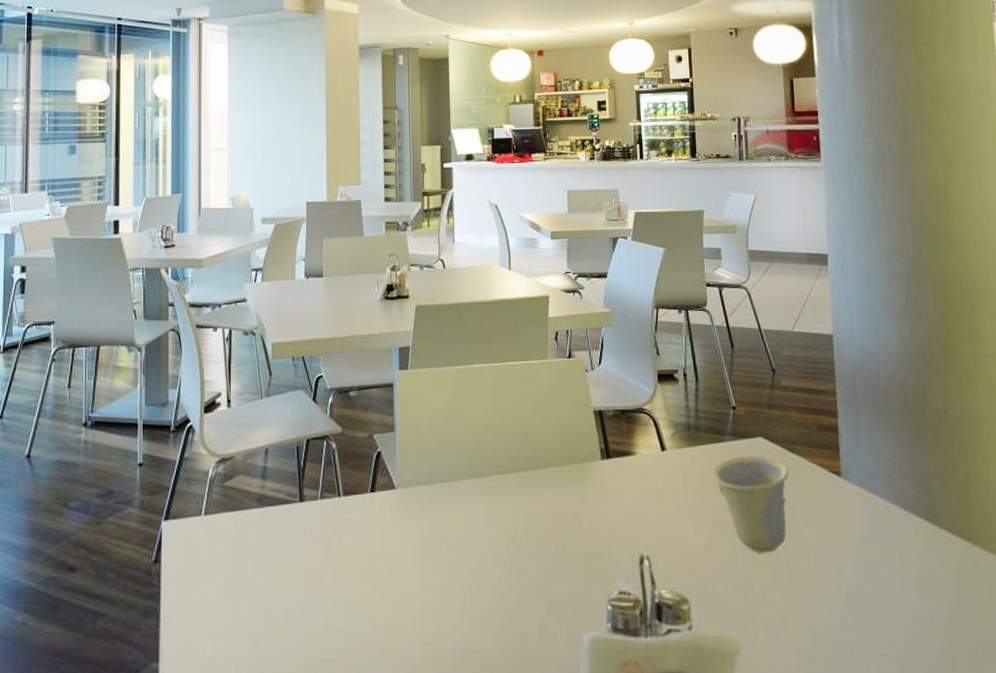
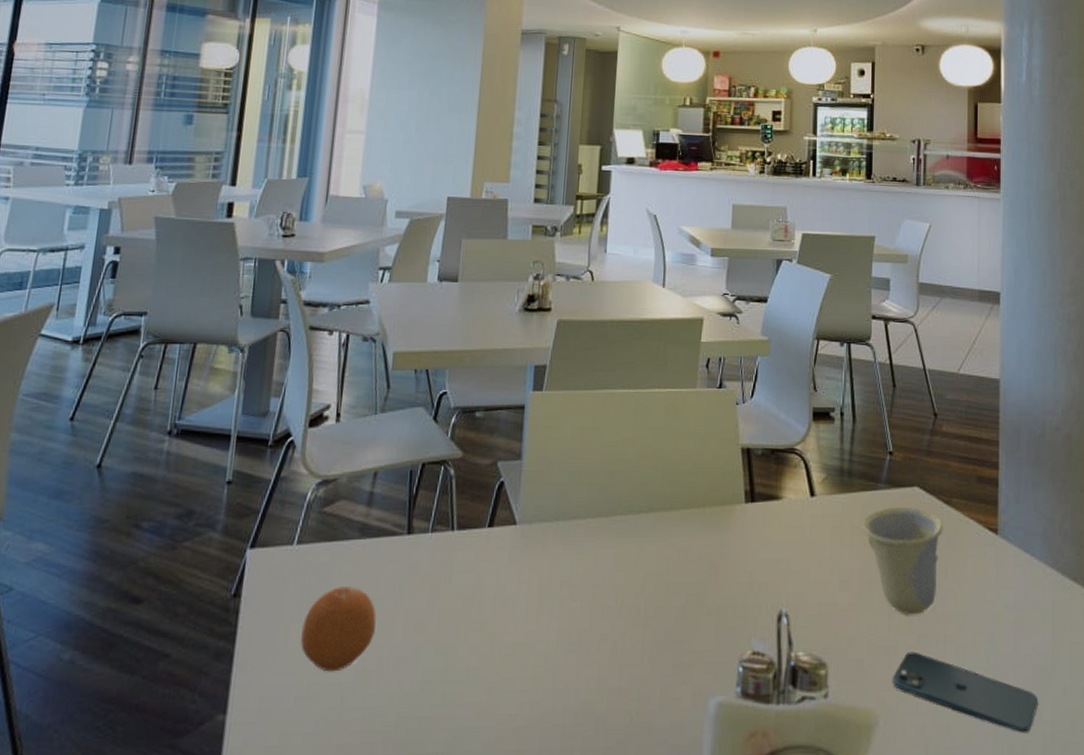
fruit: none [216,549,280,624] -> present [301,586,376,672]
smartphone: none [751,585,891,654] -> present [893,651,1039,732]

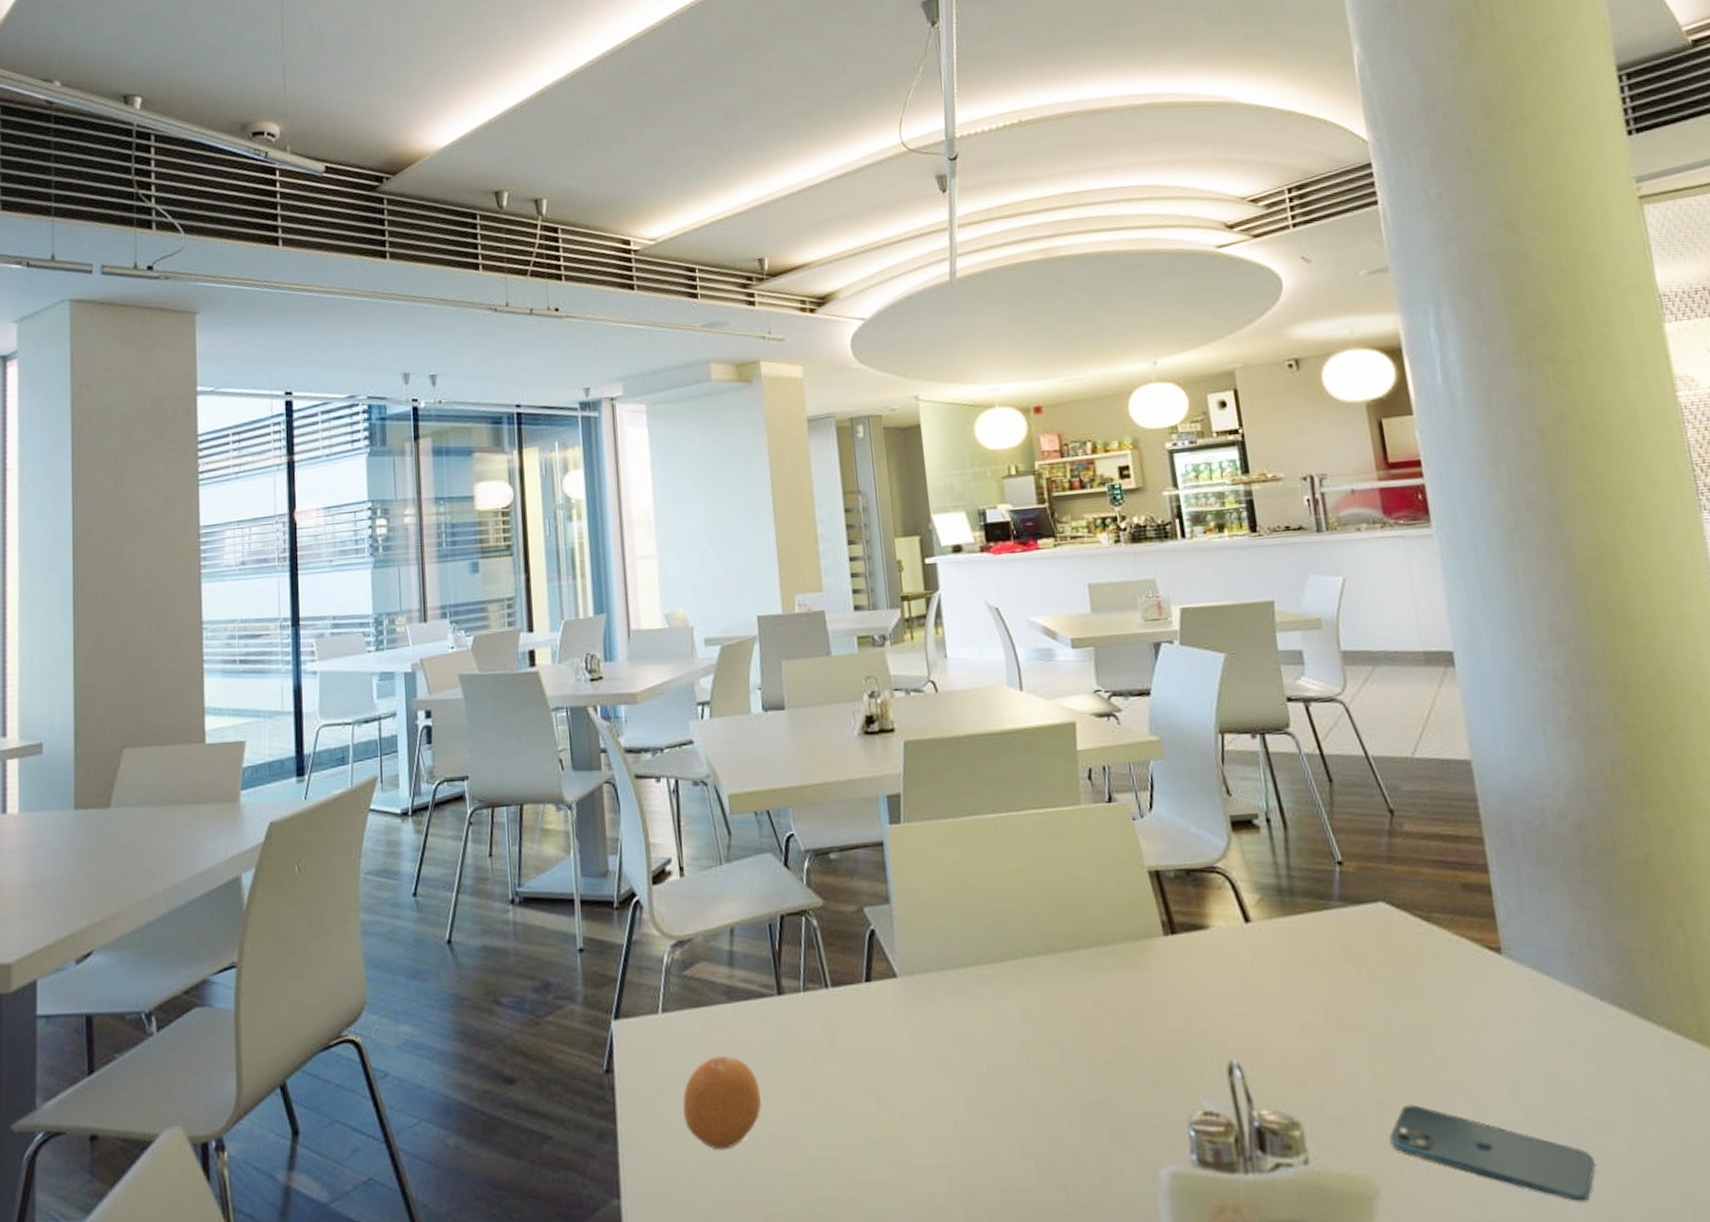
cup: present [861,506,944,615] -> none [1316,927,1431,1061]

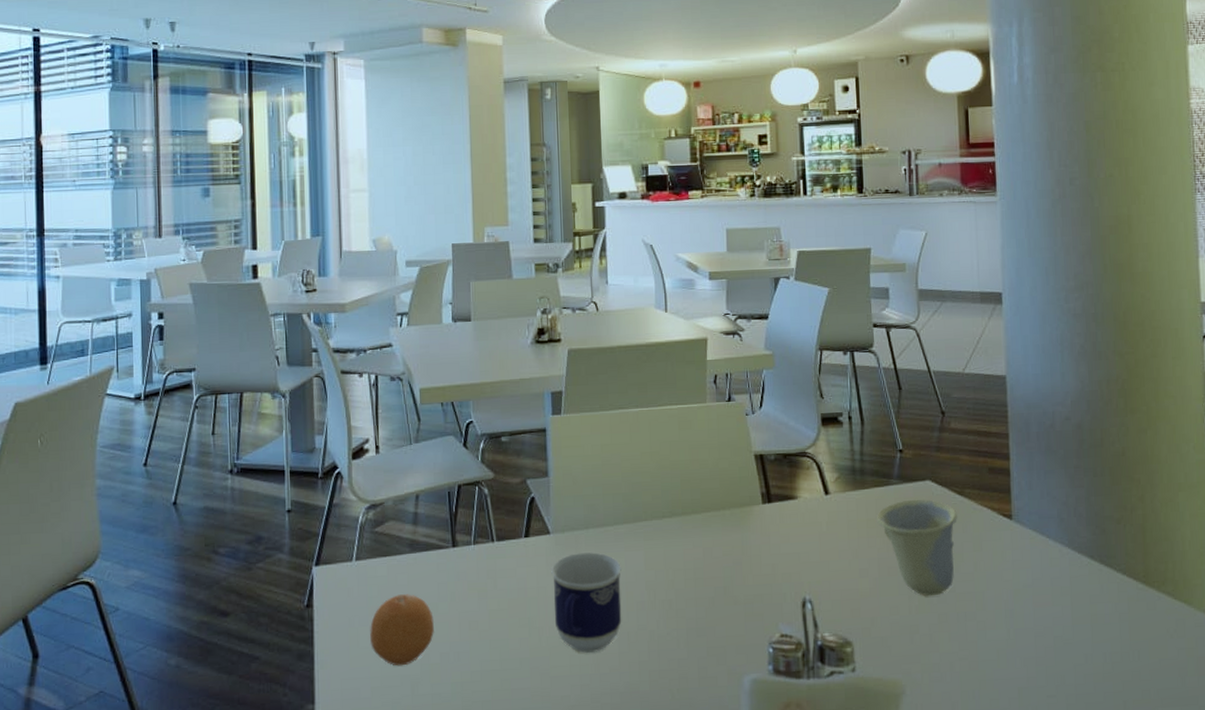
cup: none [901,1001,995,1135] -> present [551,552,622,653]
cup: none [1316,927,1431,1061] -> present [876,499,958,597]
smartphone: present [1390,1104,1596,1201] -> none [916,628,1061,695]

